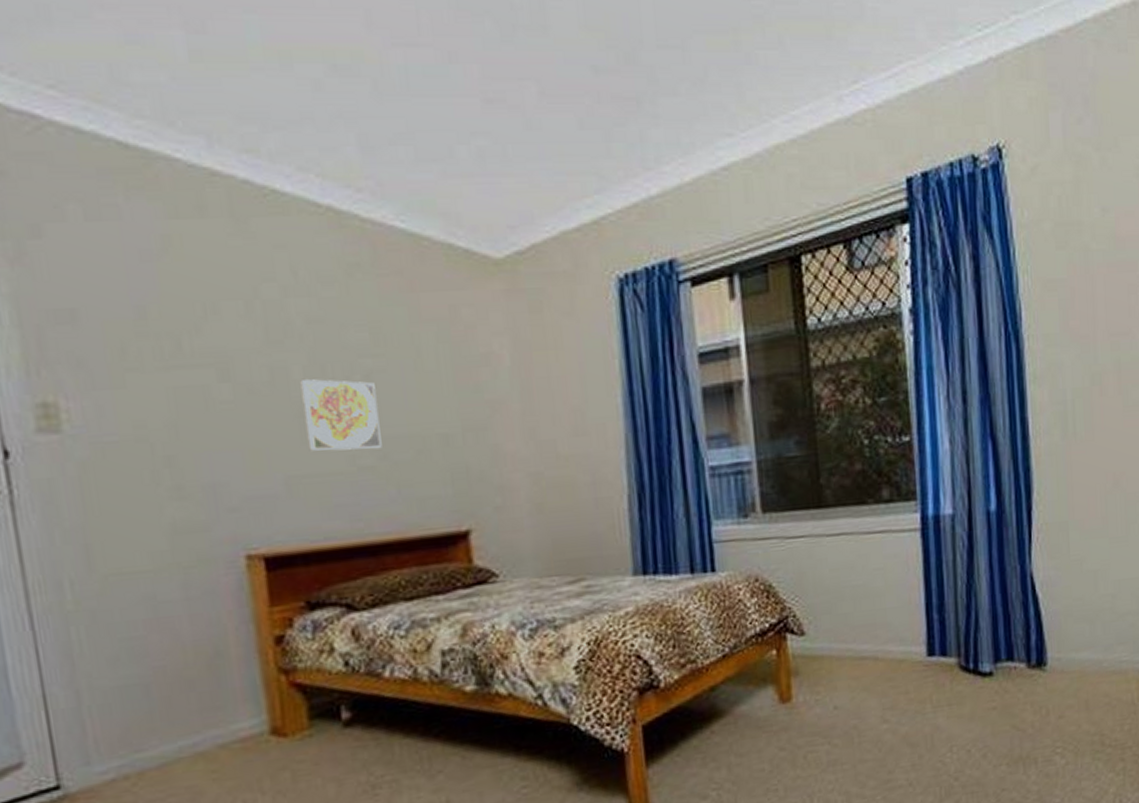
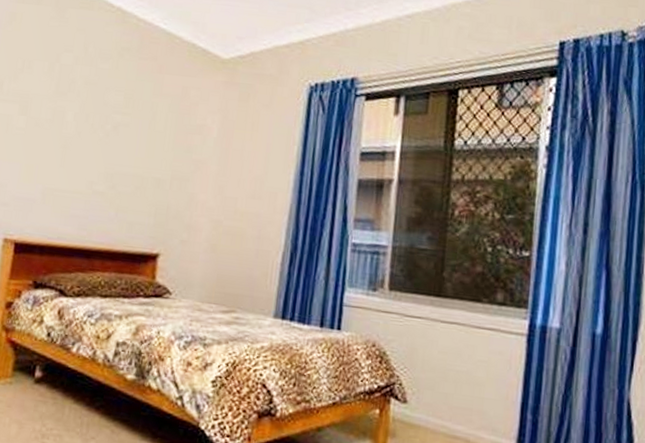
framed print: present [300,378,382,451] -> none [64,121,119,181]

